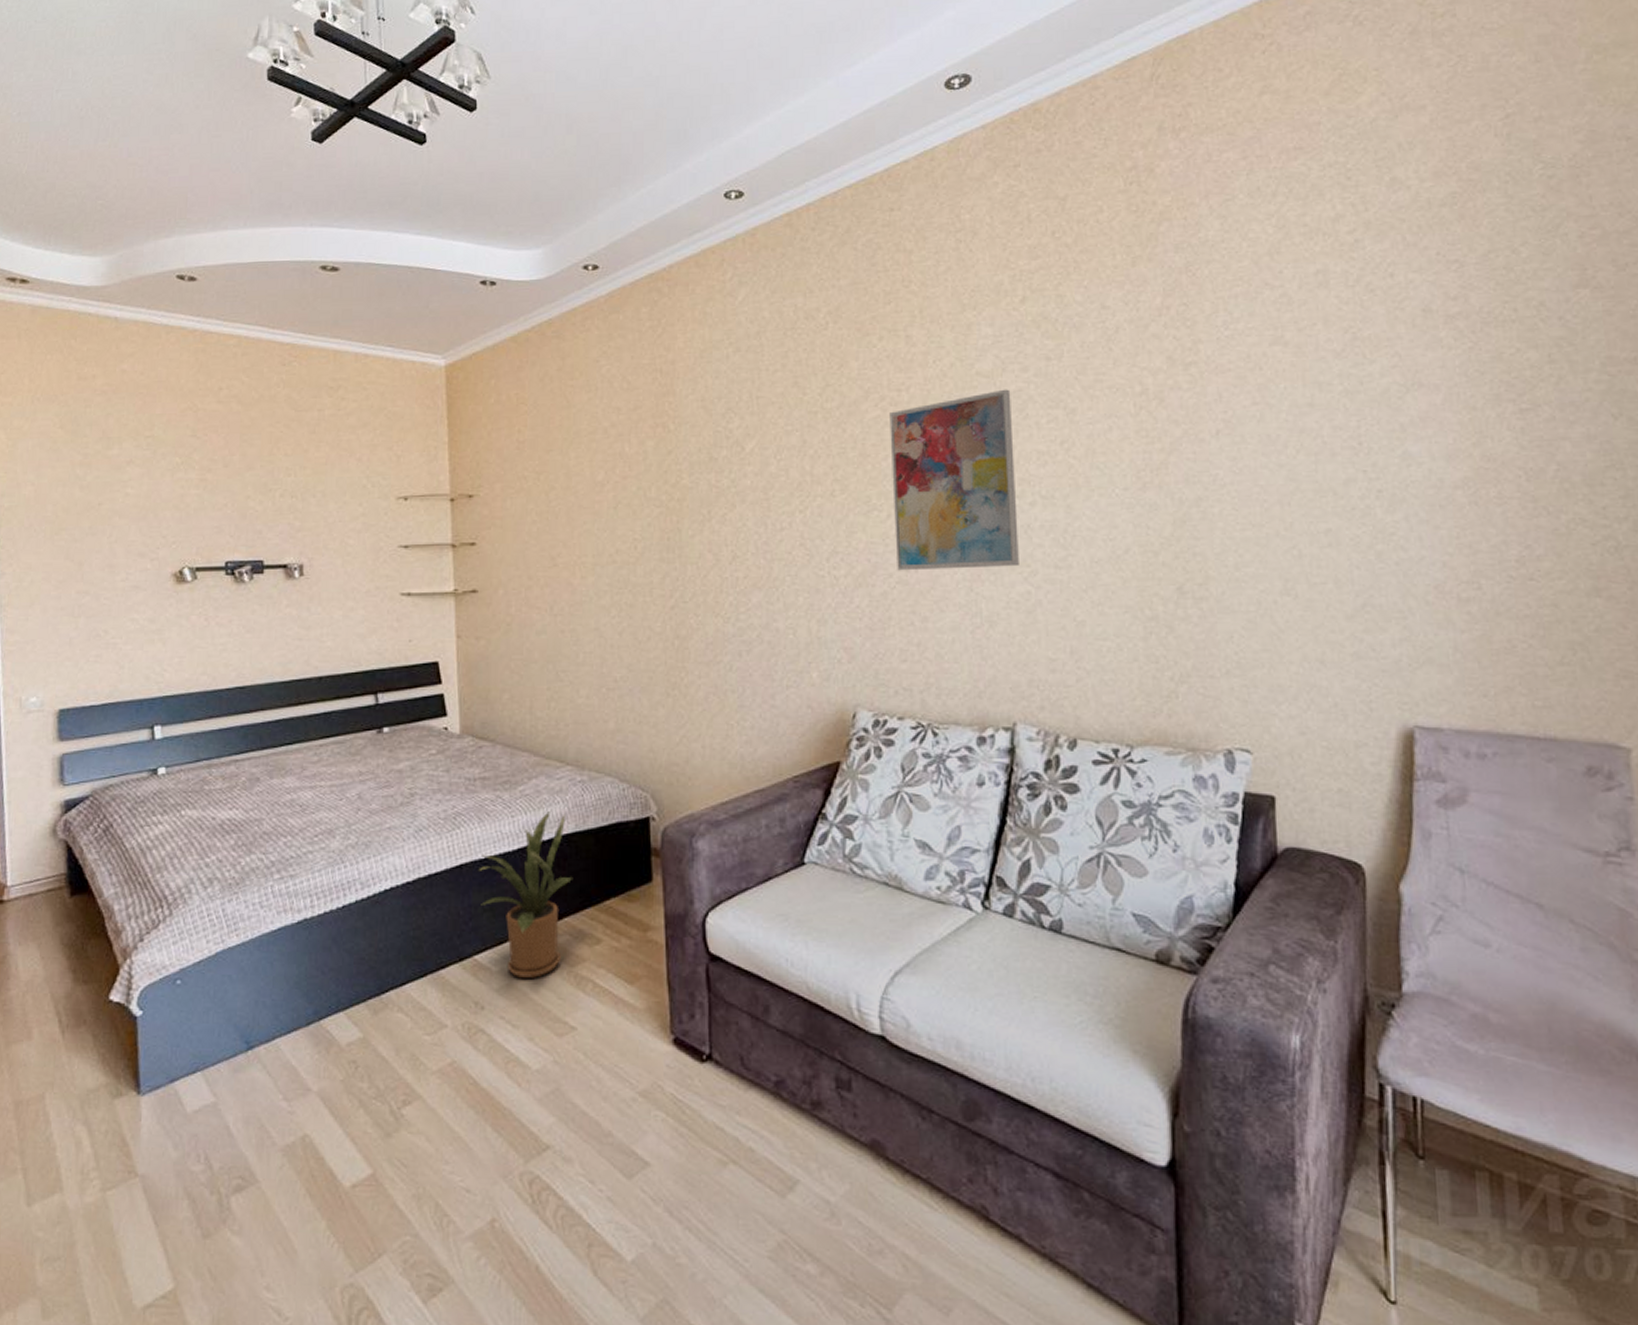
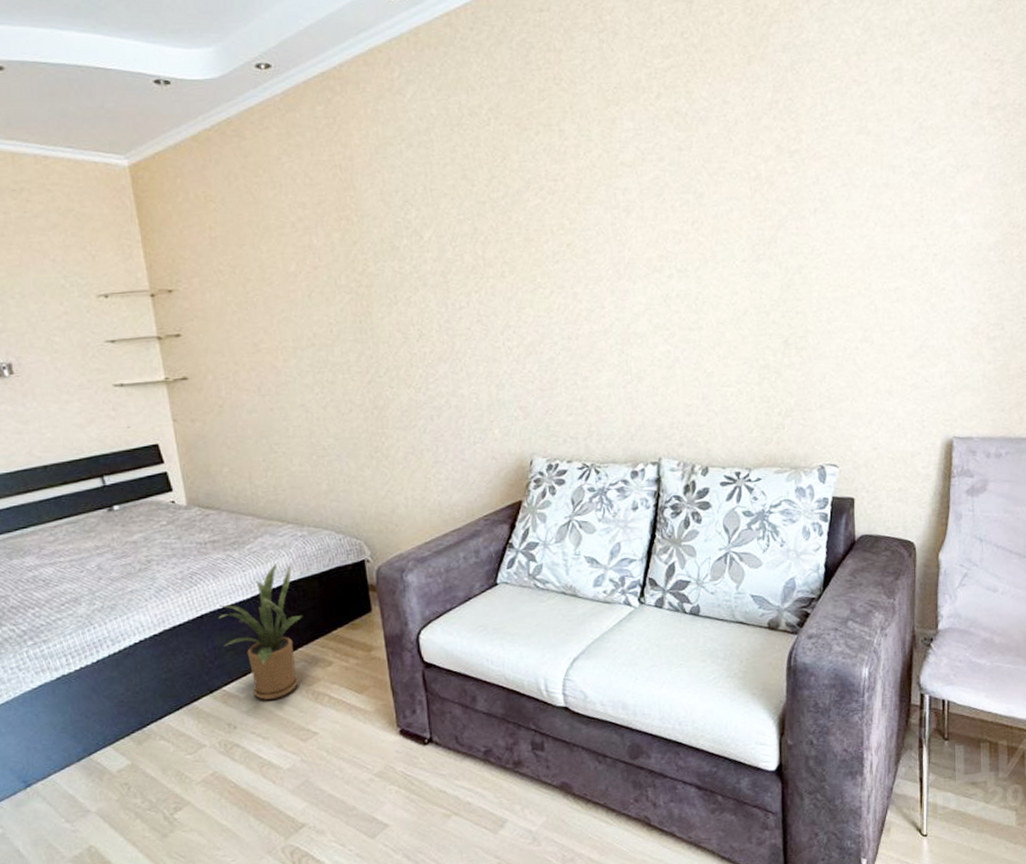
wall art: present [889,389,1019,571] -> none [548,177,660,339]

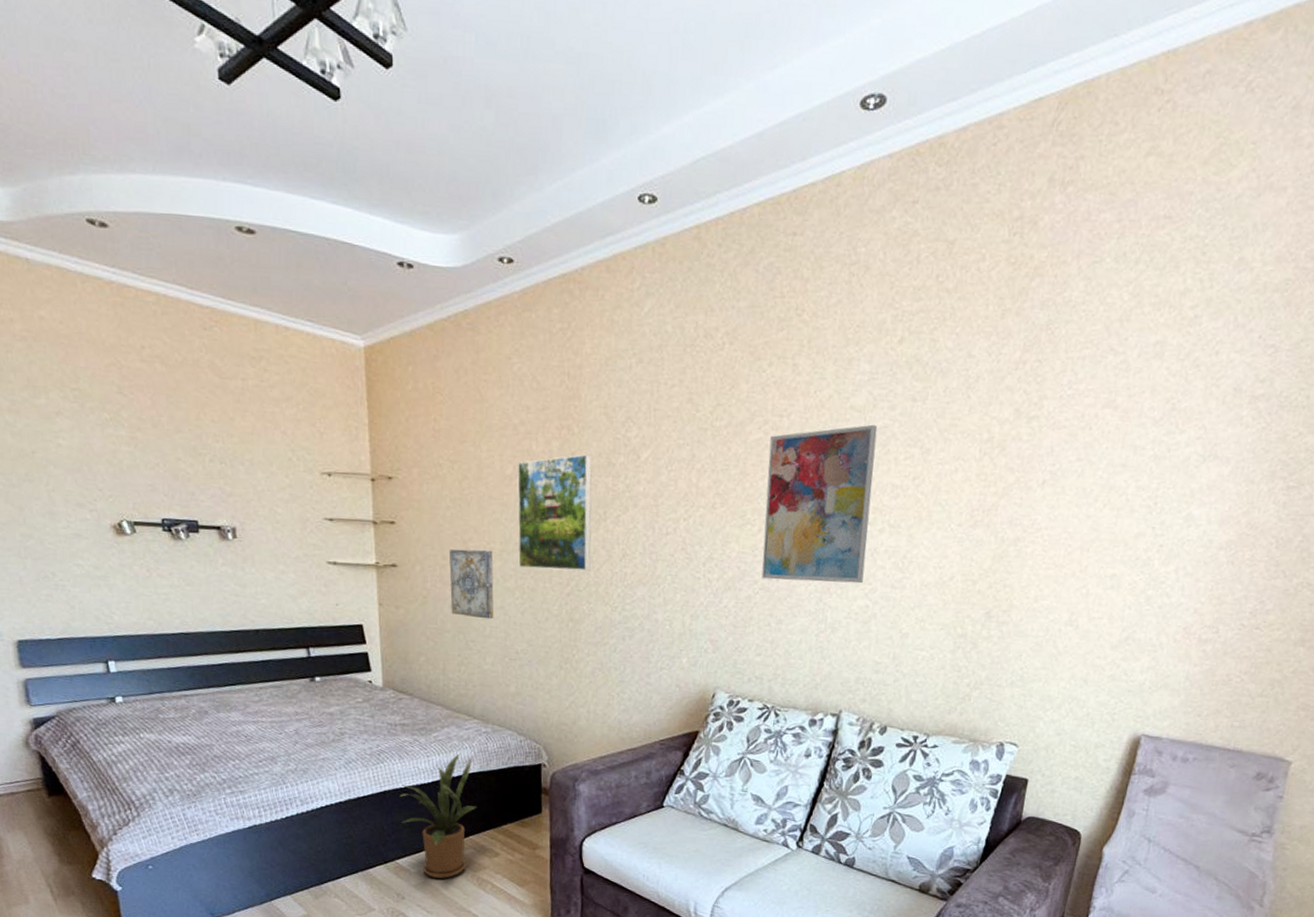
wall art: none [241,349,296,420] -> present [449,549,494,619]
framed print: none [301,241,389,363] -> present [517,454,592,571]
wall art: none [548,177,660,339] -> present [761,424,878,584]

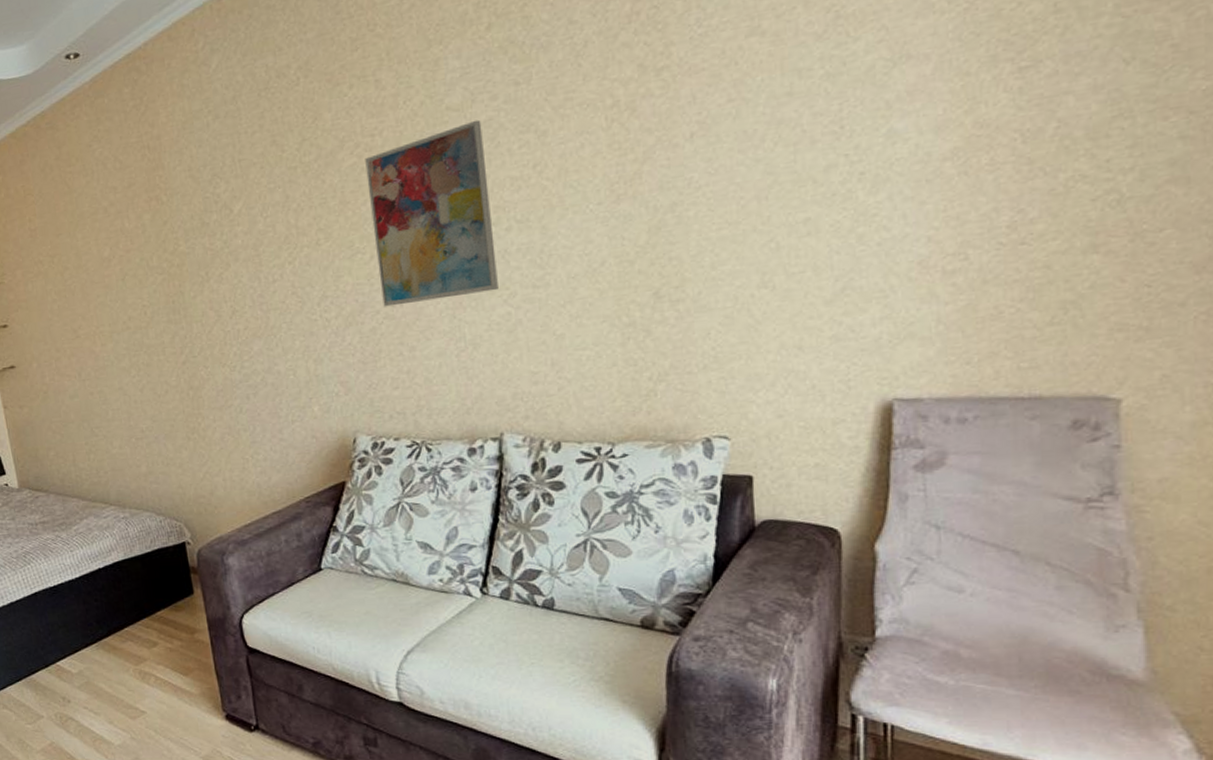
house plant: present [399,754,478,879] -> none [50,545,128,677]
wall art: present [449,549,494,619] -> none [62,333,115,405]
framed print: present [517,454,592,571] -> none [114,219,202,346]

